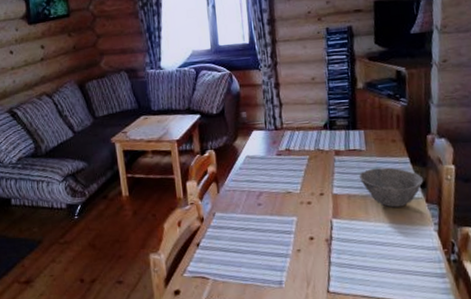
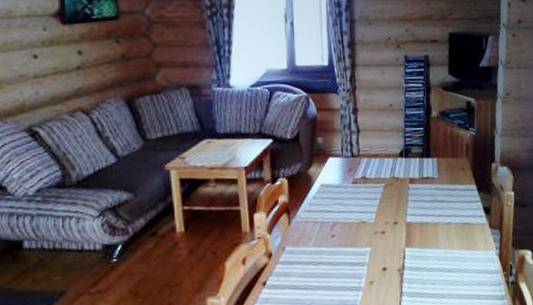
bowl: present [359,167,424,208] -> none [432,194,488,234]

